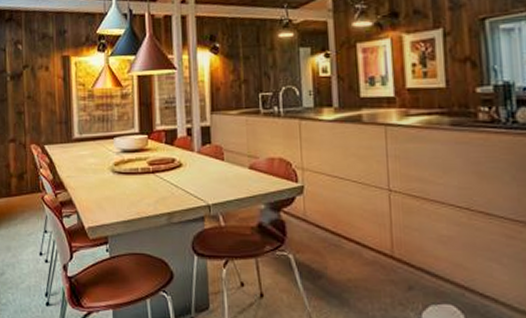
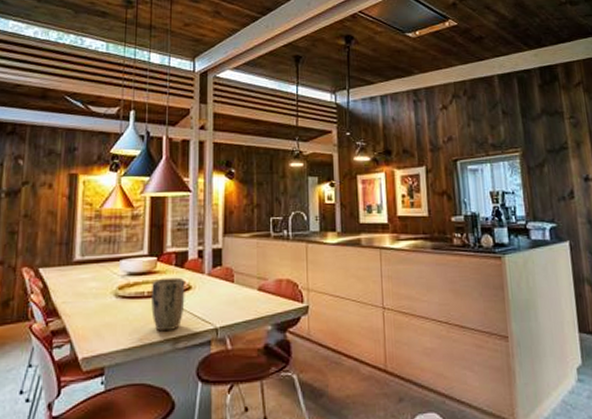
plant pot: none [145,155,177,206] -> present [151,277,185,332]

